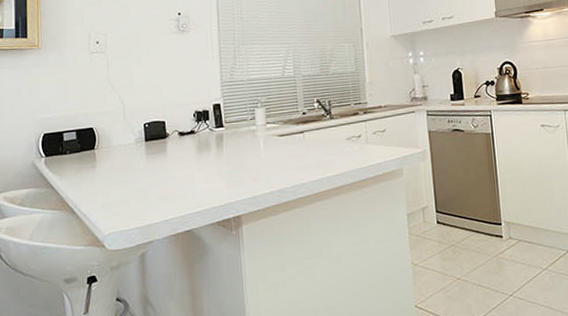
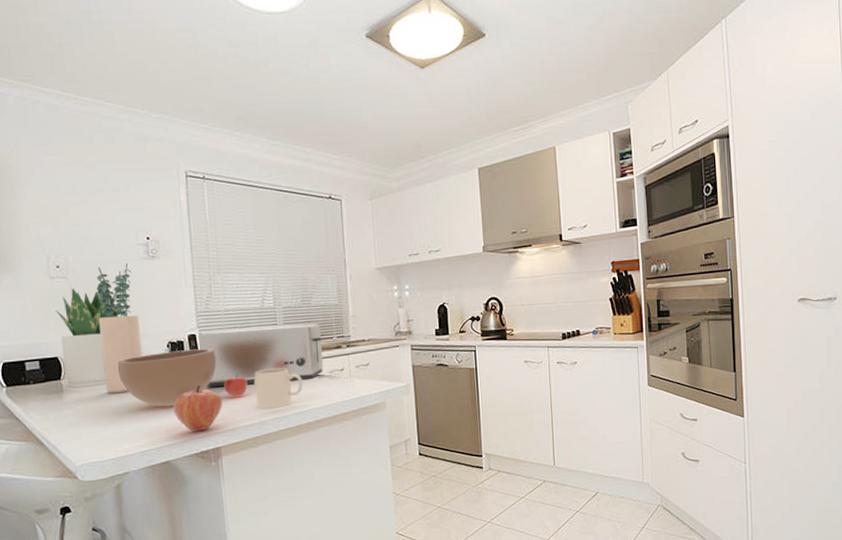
planter: none [92,62,150,157] -> present [55,288,119,388]
vase: none [131,38,170,162] -> present [96,263,143,393]
bowl: none [146,117,239,175] -> present [117,348,216,407]
fruit: none [197,152,245,200] -> present [173,384,223,432]
toaster: none [223,91,342,156] -> present [198,324,324,388]
fruit: none [246,143,268,166] -> present [224,375,248,398]
mug: none [274,135,321,177] -> present [253,368,303,409]

